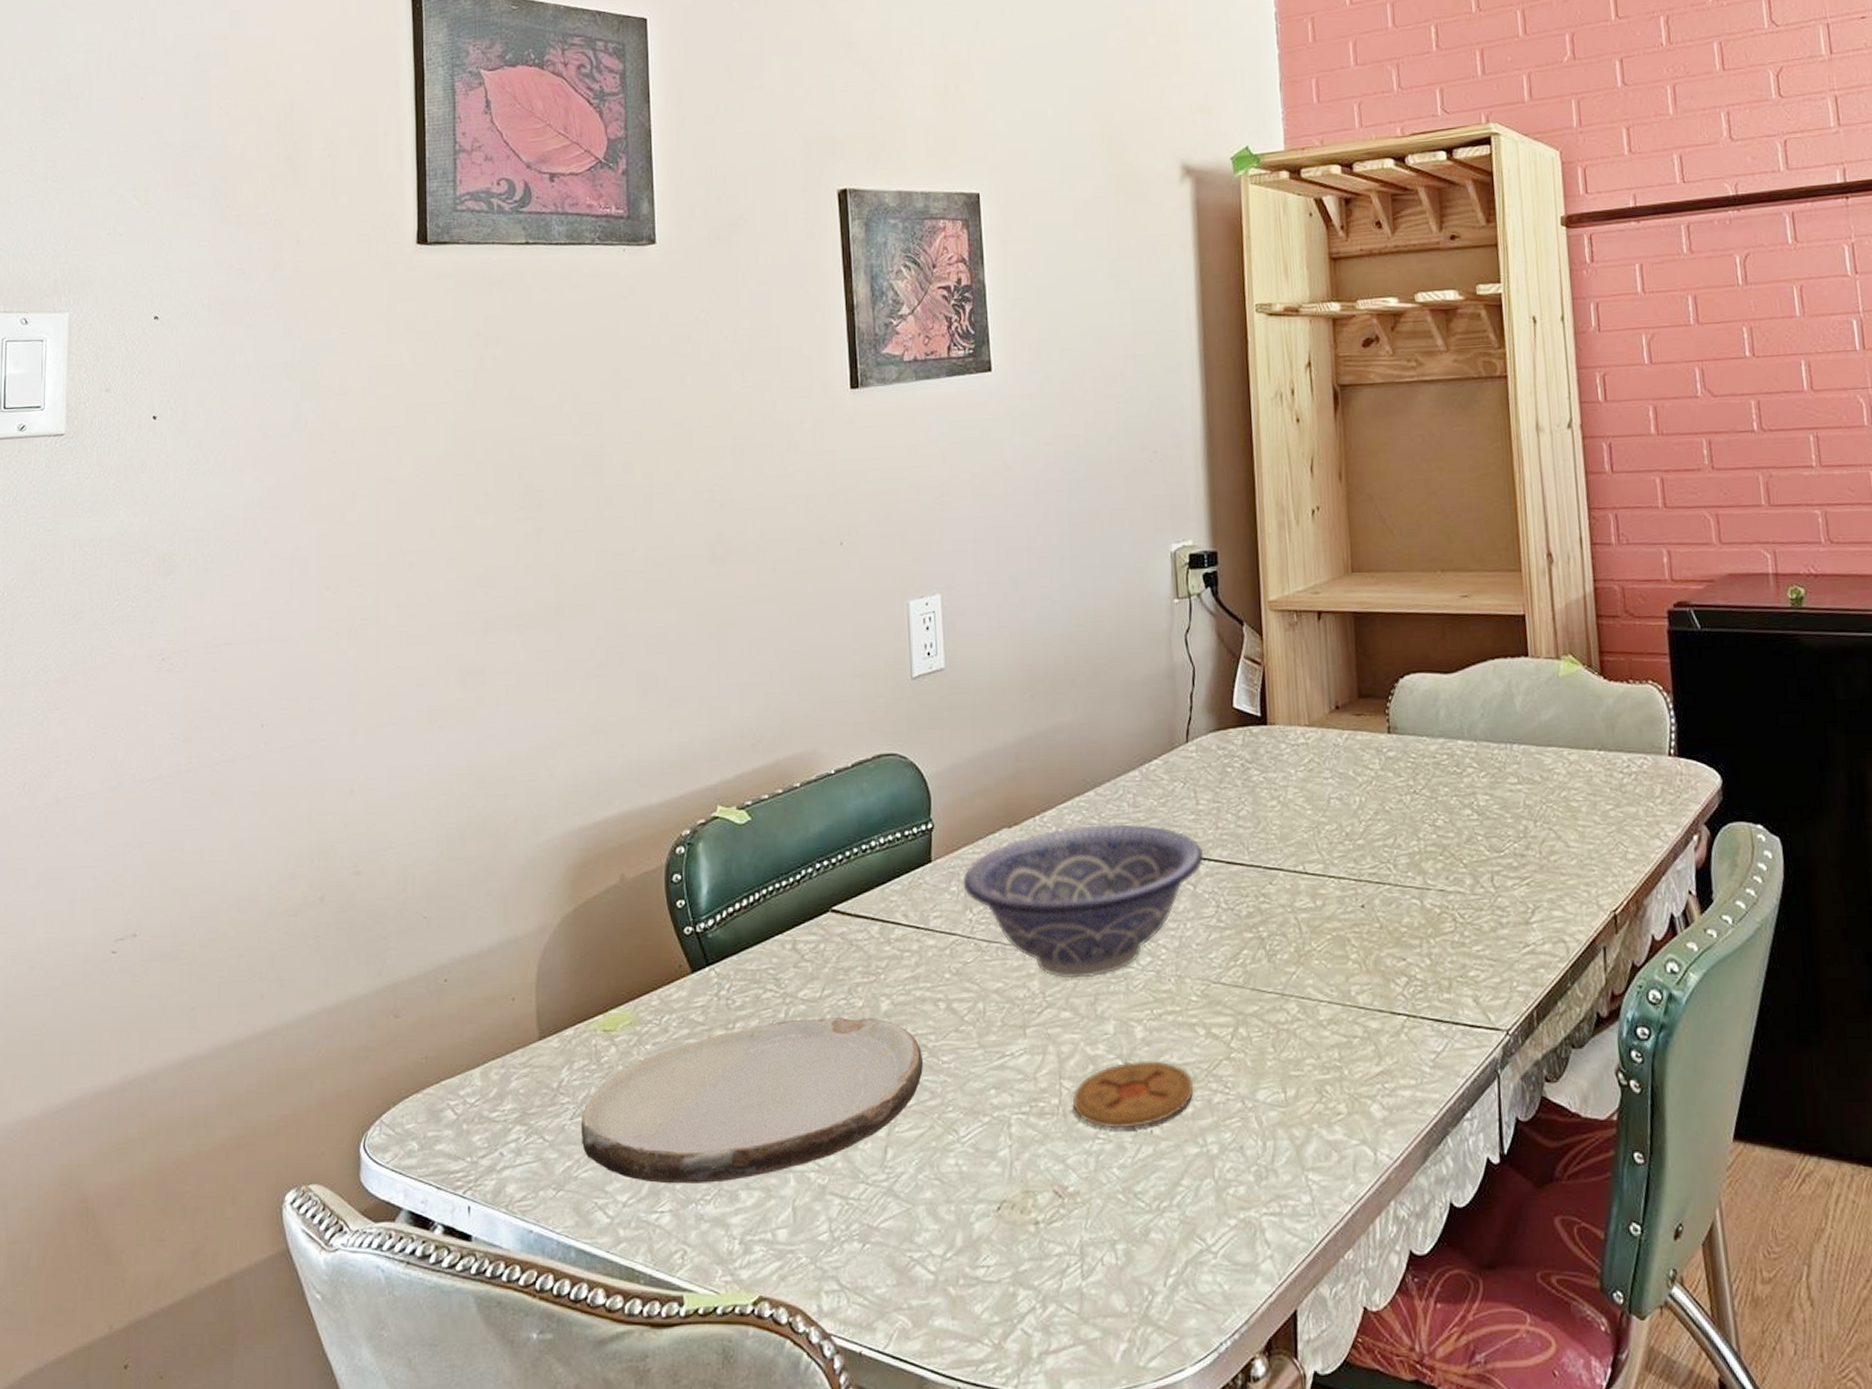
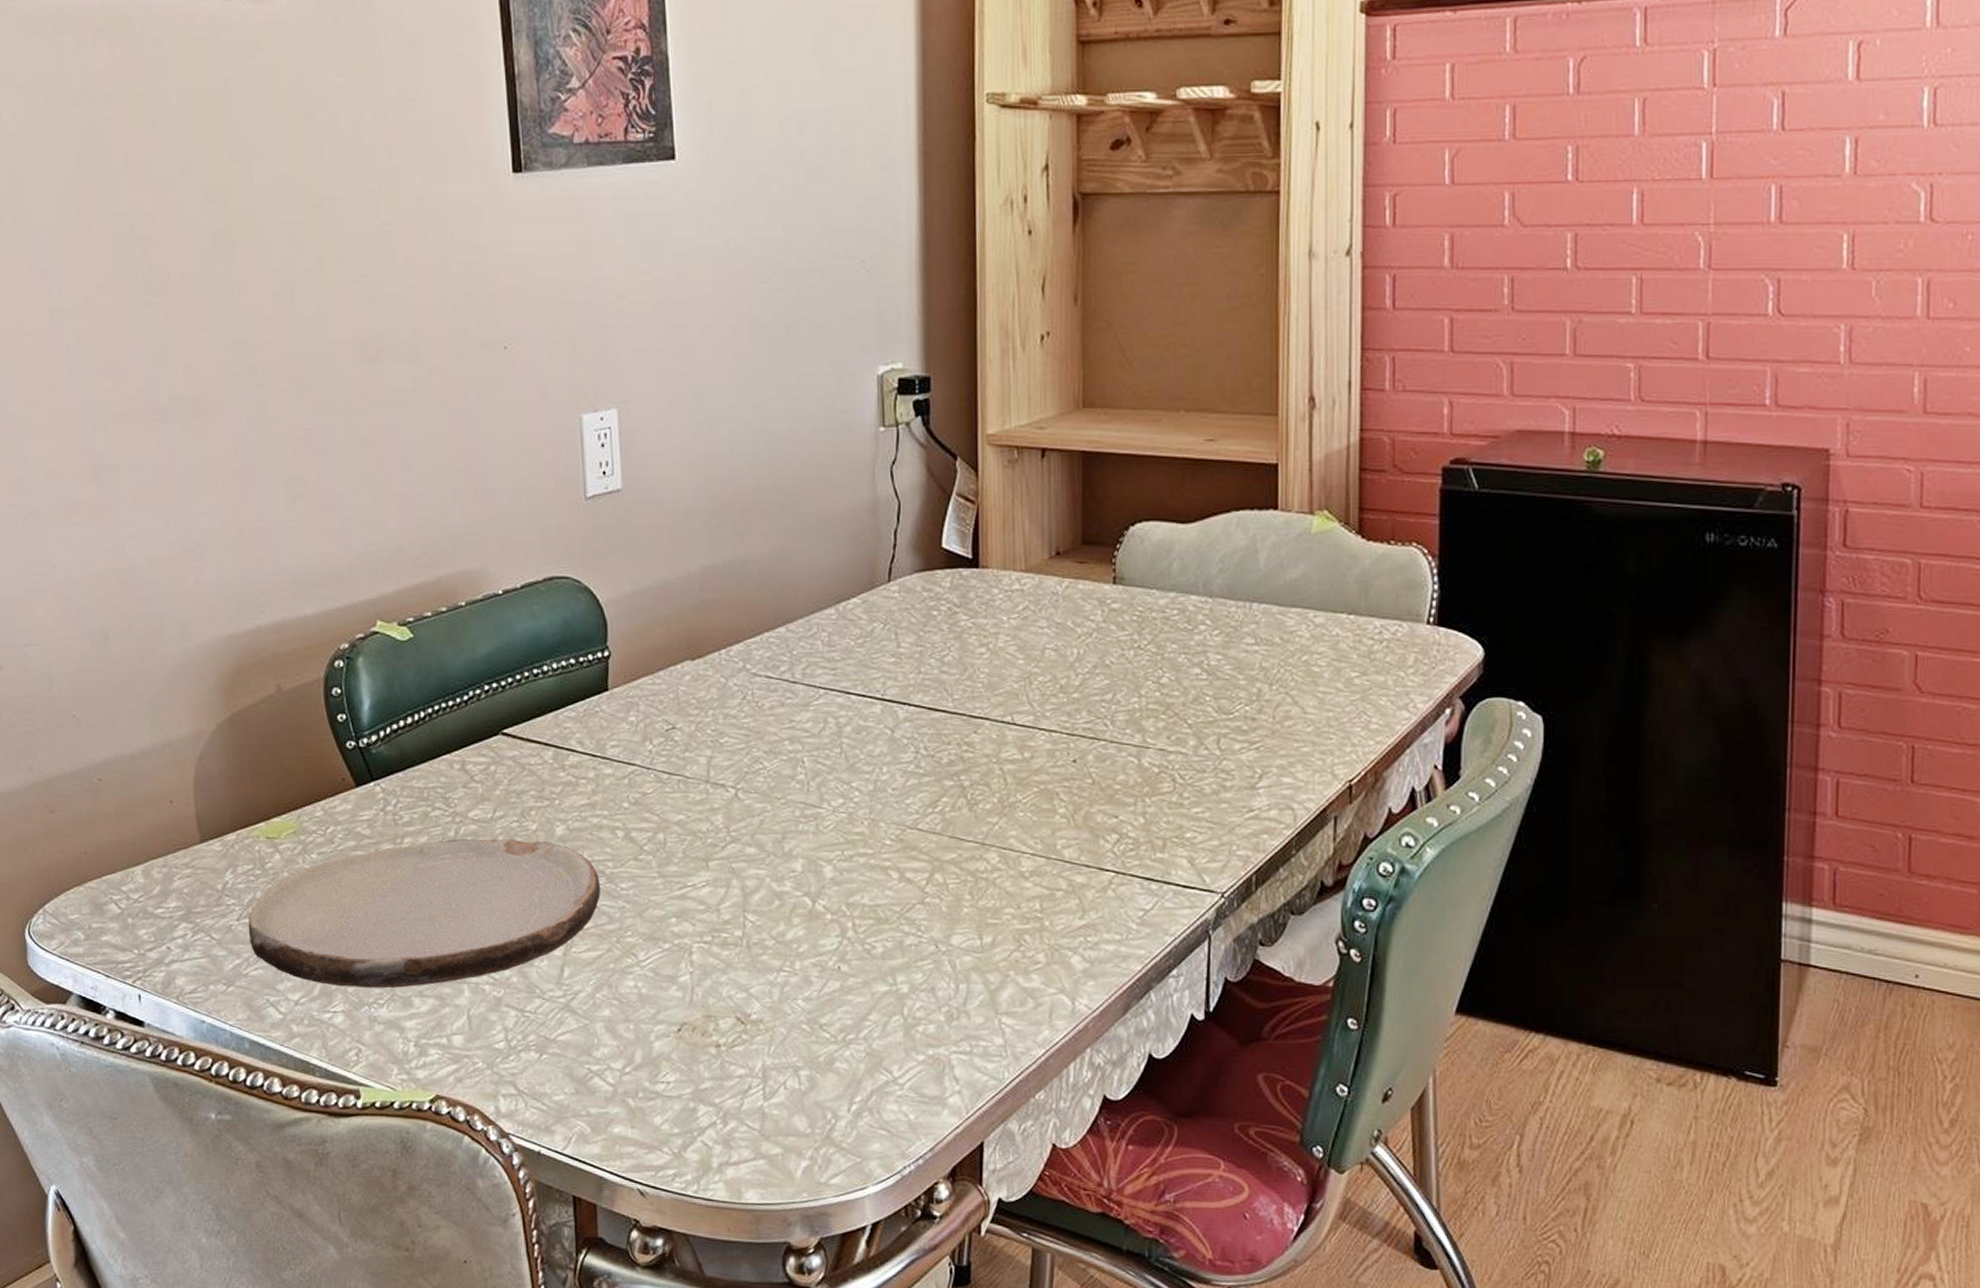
decorative bowl: present [963,824,1205,979] -> none [642,662,904,816]
coaster: present [1072,1061,1194,1129] -> none [756,899,885,964]

